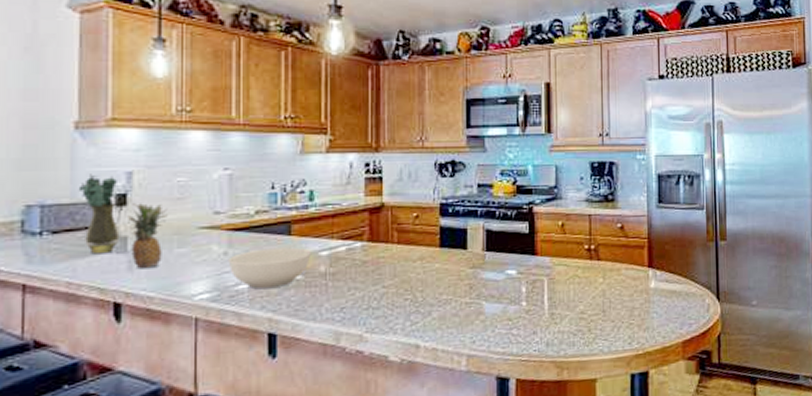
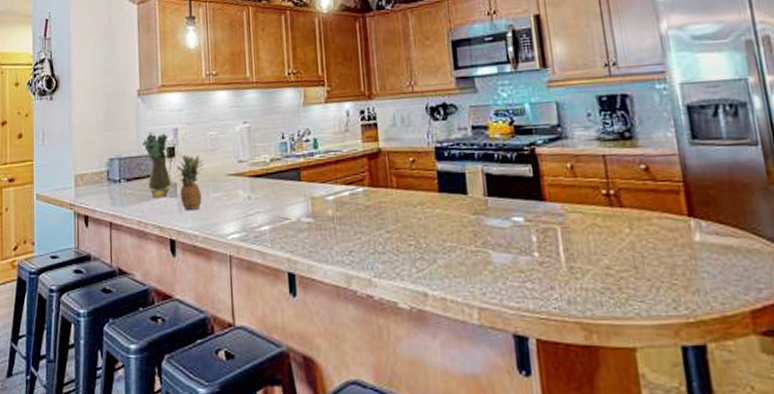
bowl: present [228,247,312,290] -> none [251,192,320,231]

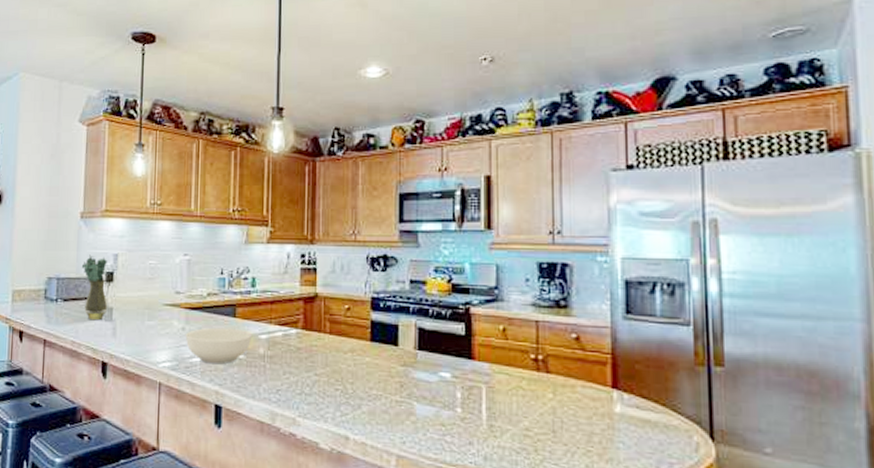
fruit: present [176,154,204,210] -> none [114,280,142,335]
bowl: none [251,192,320,231] -> present [185,327,253,364]

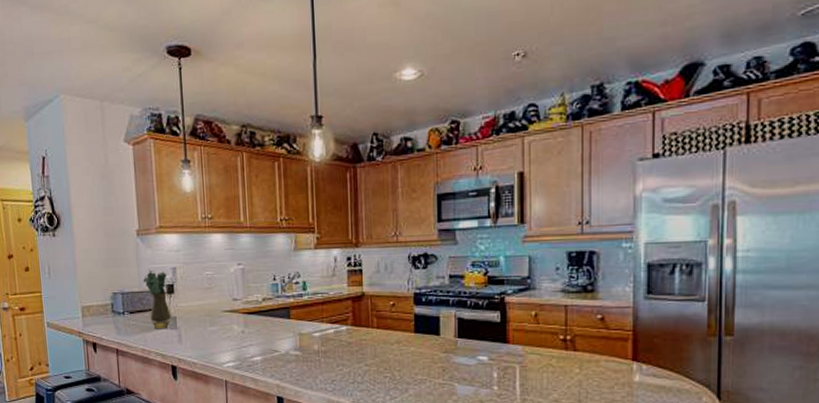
bowl: present [185,327,253,364] -> none [245,328,307,362]

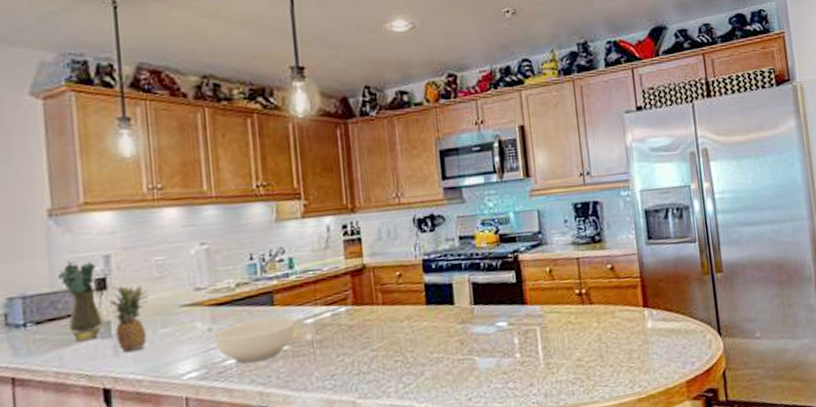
fruit: none [175,292,201,341] -> present [109,285,149,352]
bowl: none [245,328,307,362] -> present [213,317,297,363]

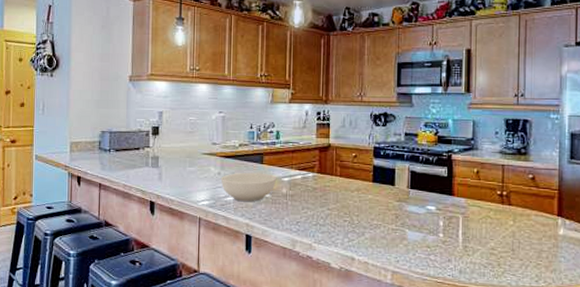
vase: present [57,260,104,342] -> none [131,112,155,167]
fruit: present [109,285,149,352] -> none [159,134,183,179]

